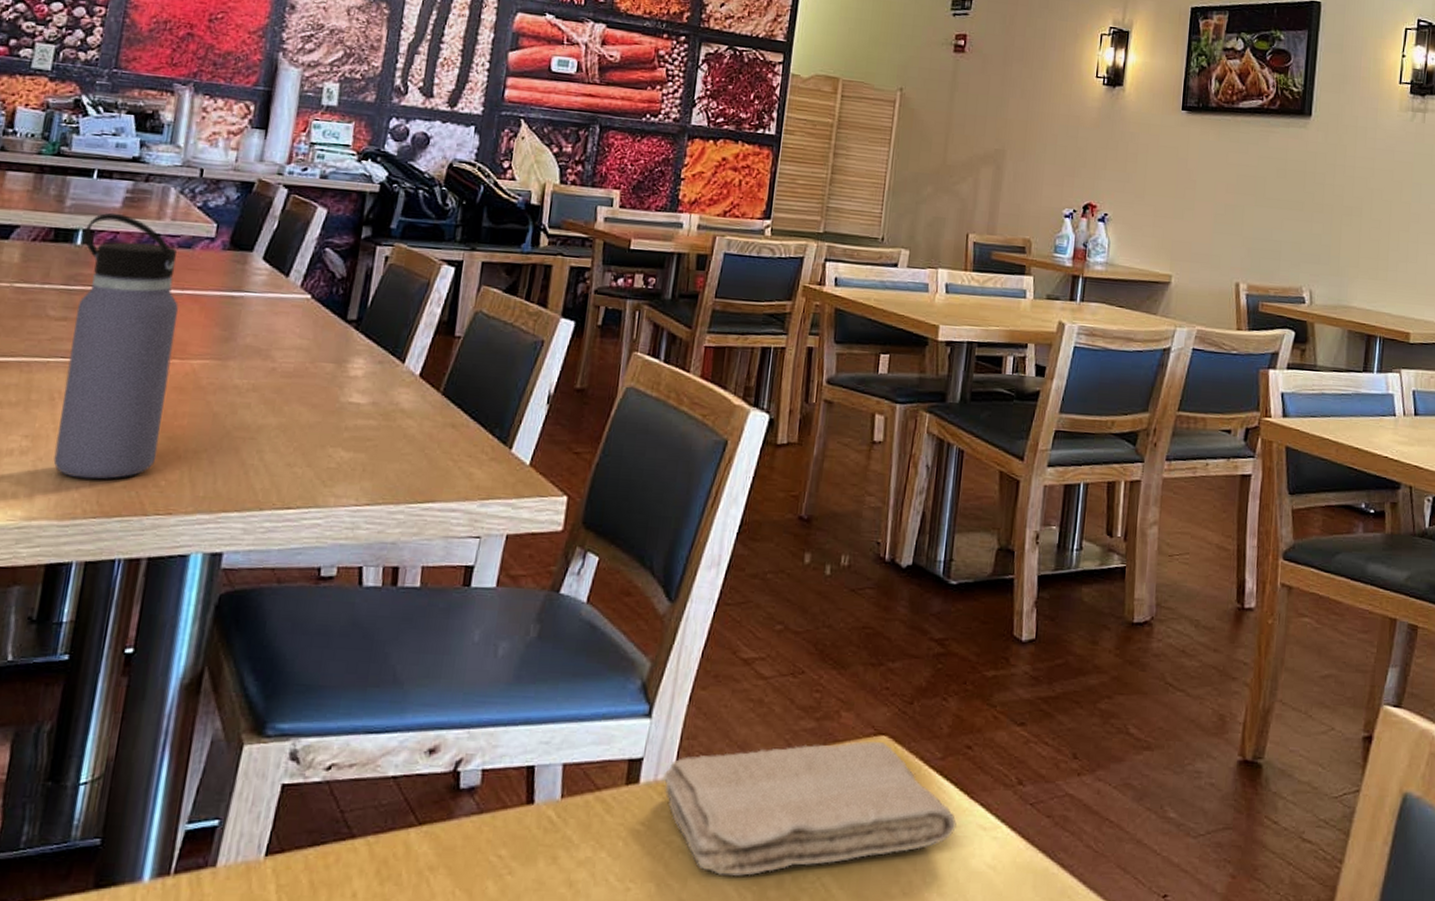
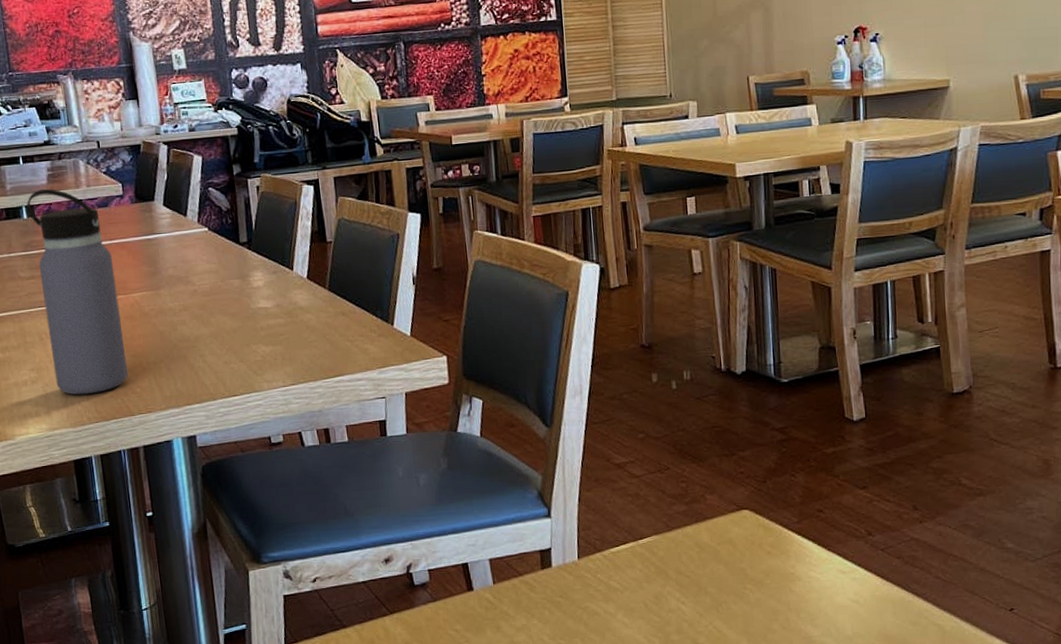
washcloth: present [663,741,957,876] -> none [570,515,819,628]

